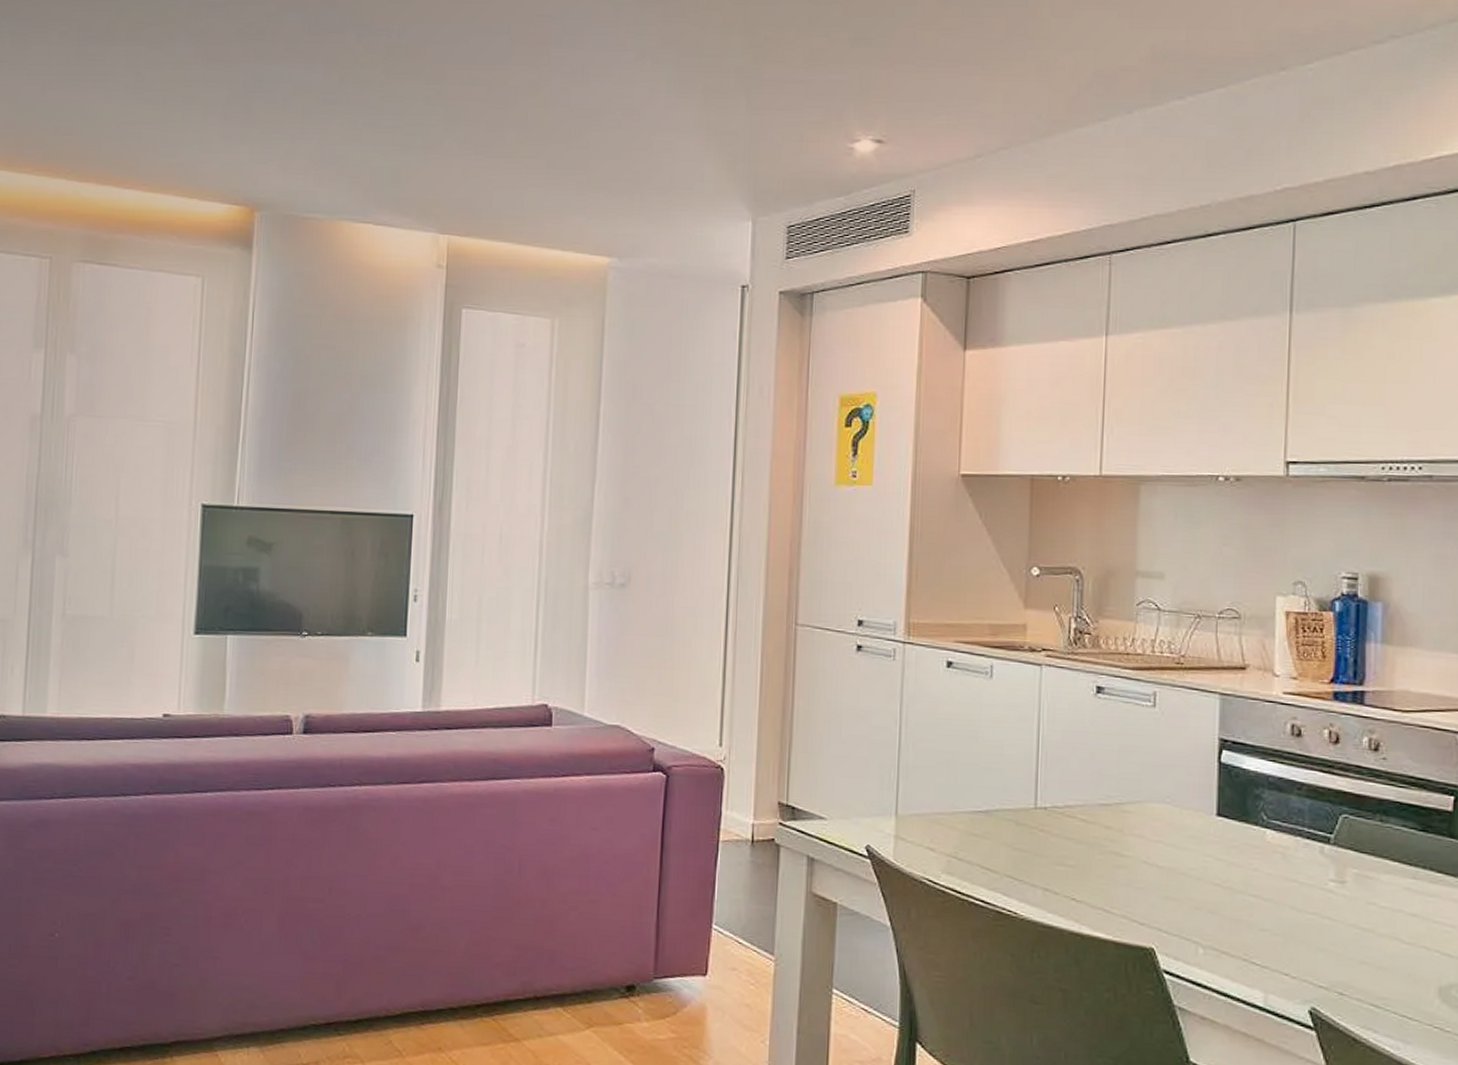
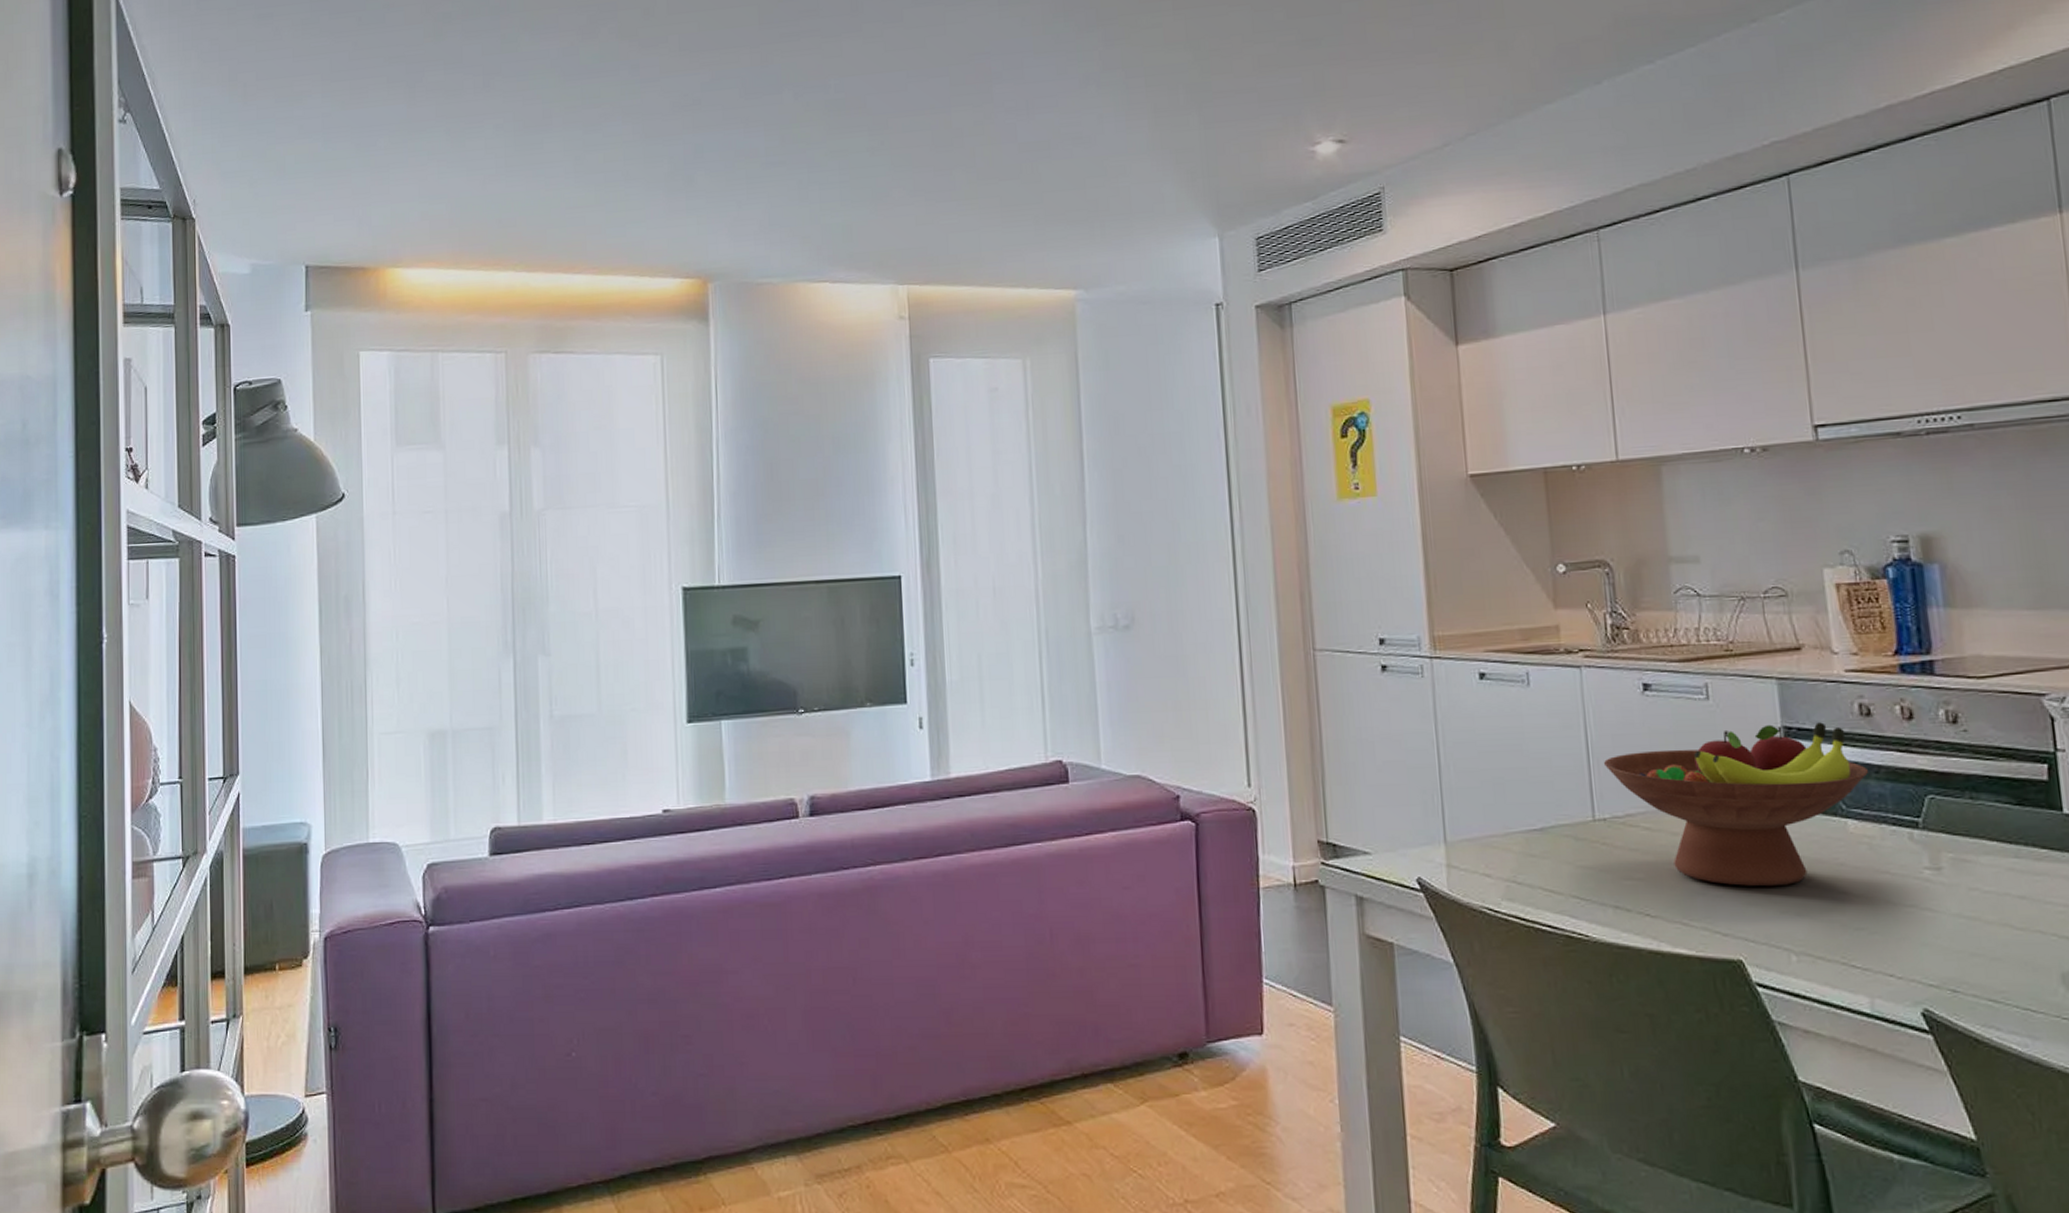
fruit bowl: none [1052,735,1291,884] -> present [1604,722,1868,887]

